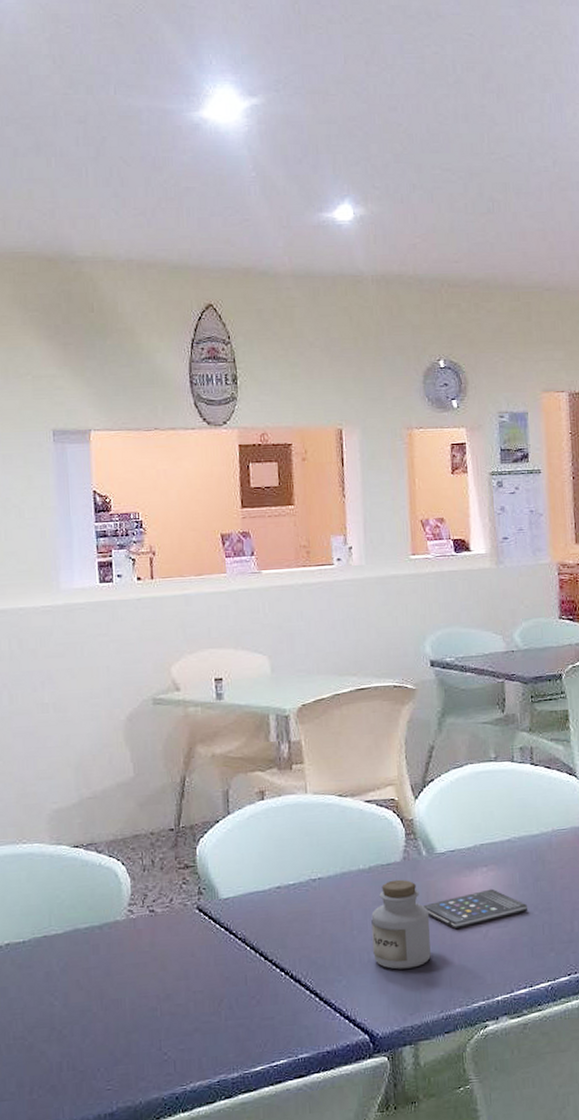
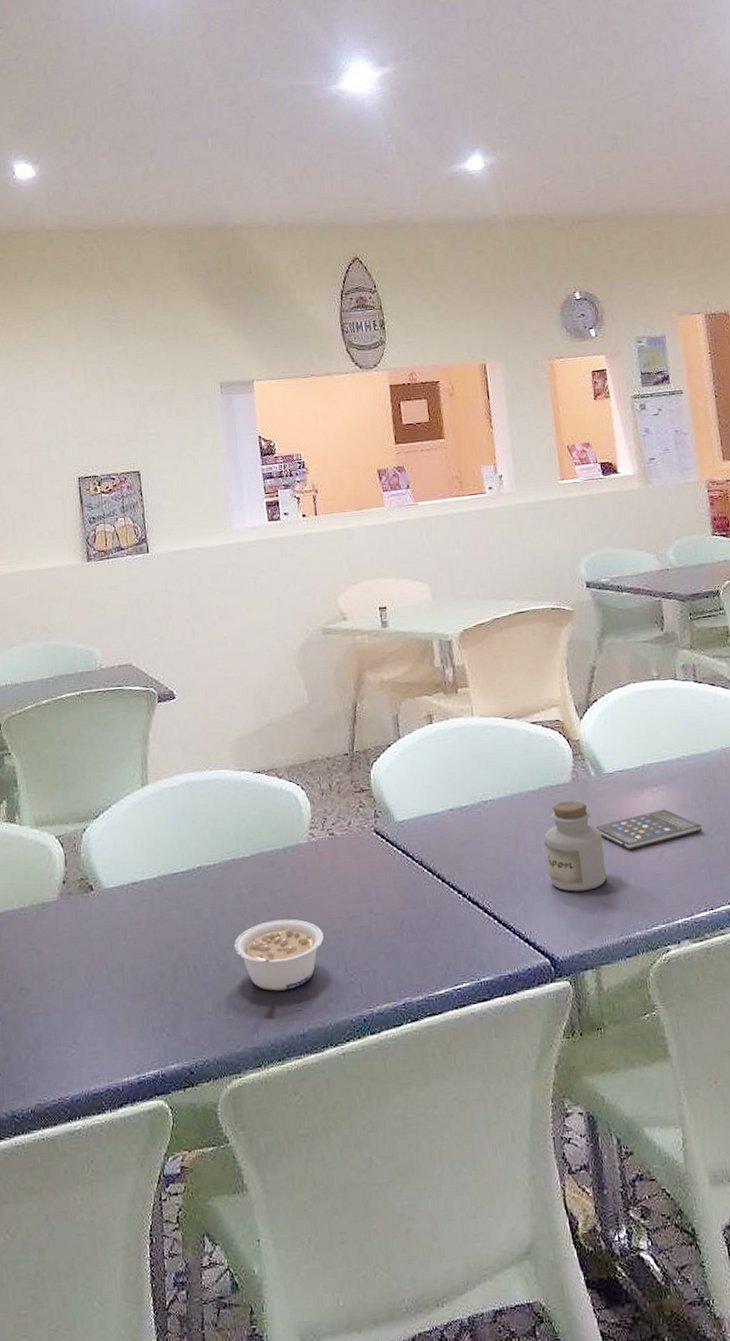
legume: none [41,997,138,1070] -> present [234,919,324,991]

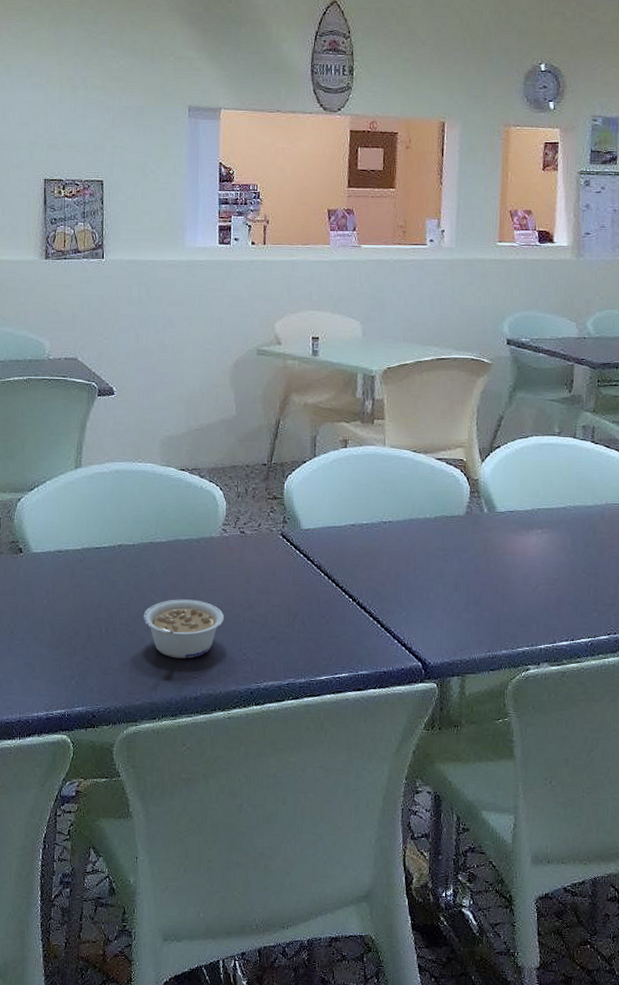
jar: present [544,800,607,892] -> none [432,531,486,610]
smartphone: present [595,808,702,851] -> none [480,549,576,581]

